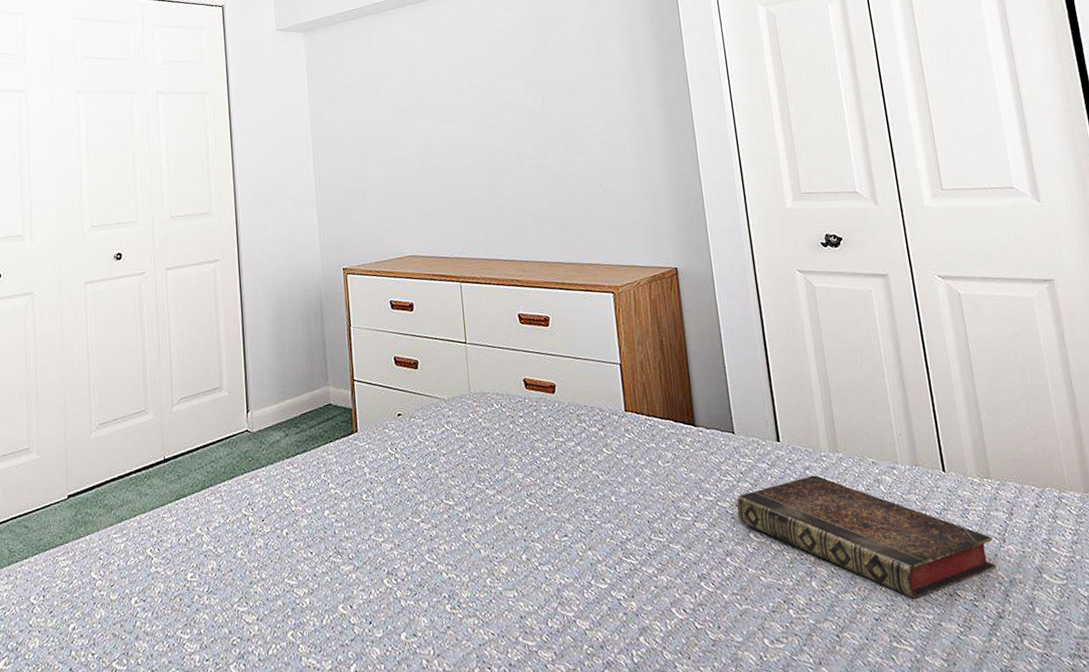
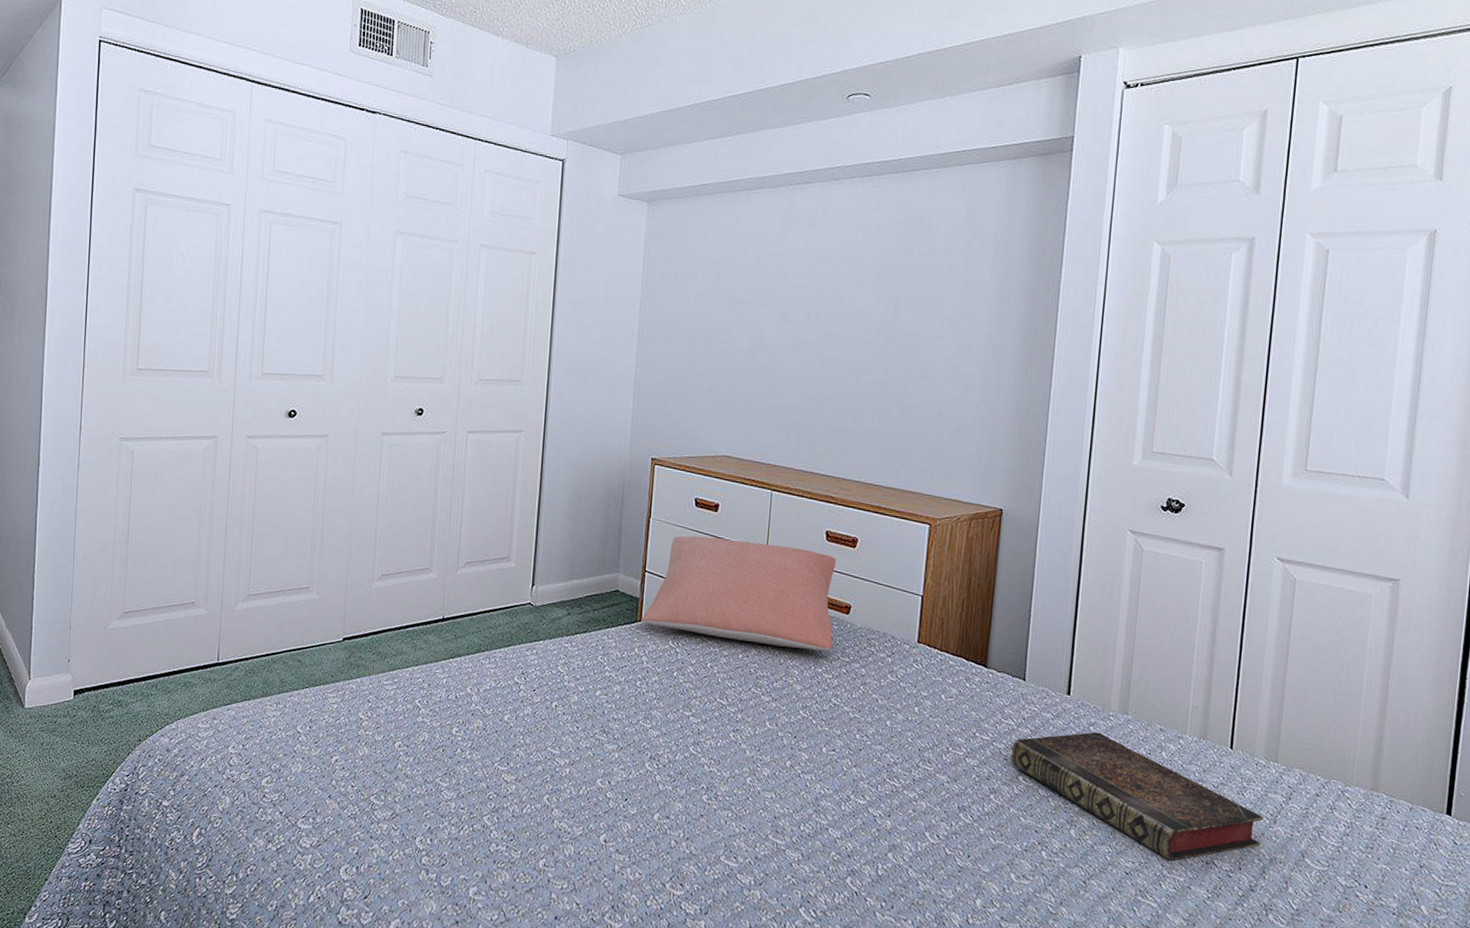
pillow: none [357,334,545,437] -> present [641,535,837,652]

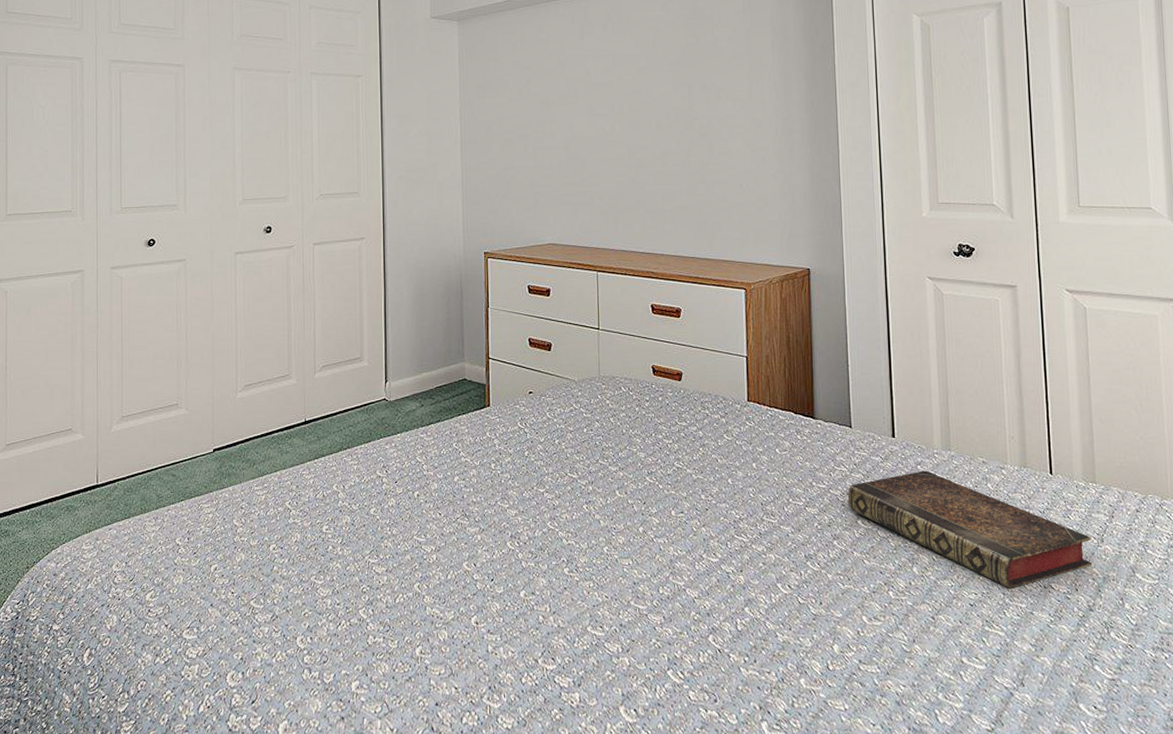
pillow: present [641,535,837,652] -> none [489,320,669,418]

